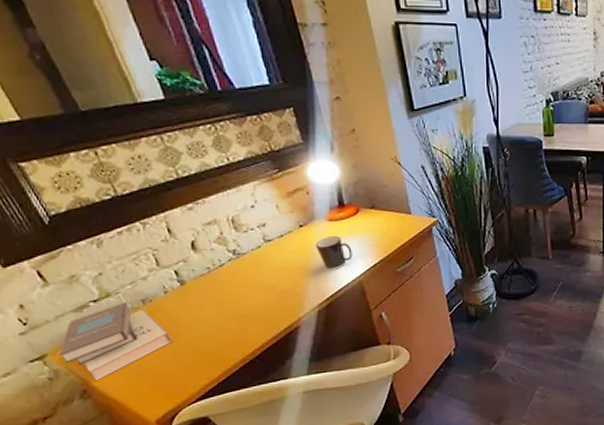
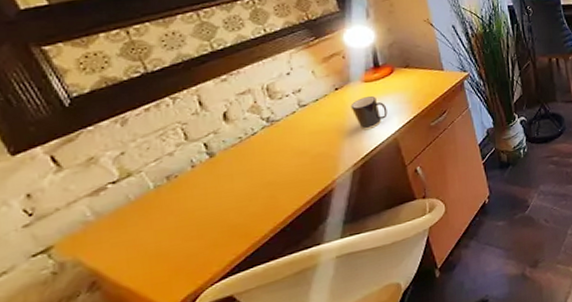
books: present [59,302,172,381] -> none [67,180,197,270]

